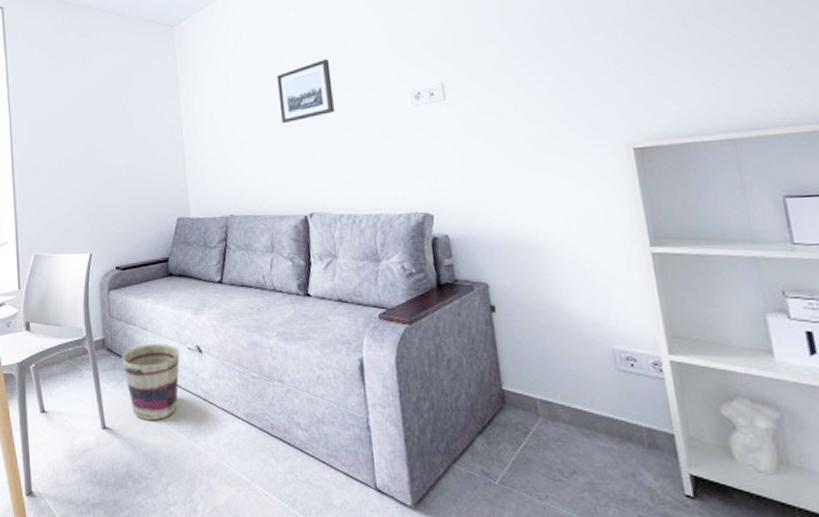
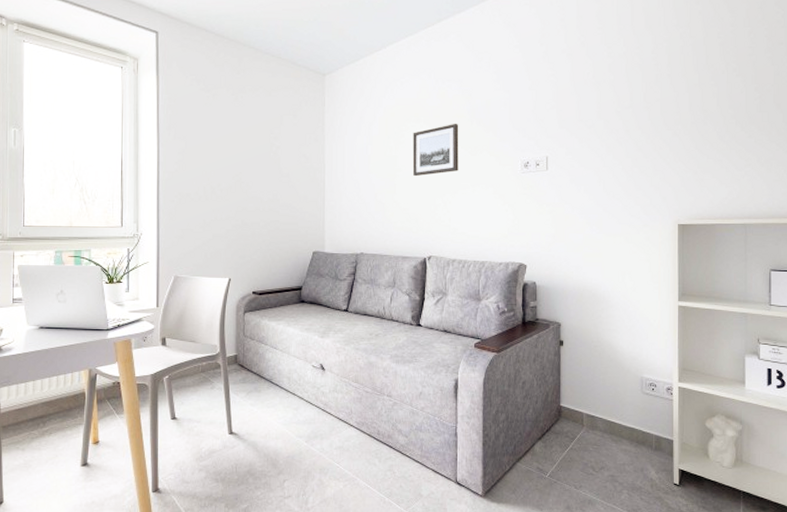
basket: present [121,343,180,420] -> none [251,361,305,427]

